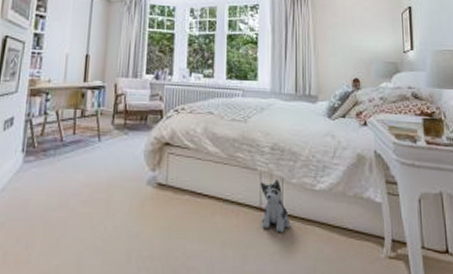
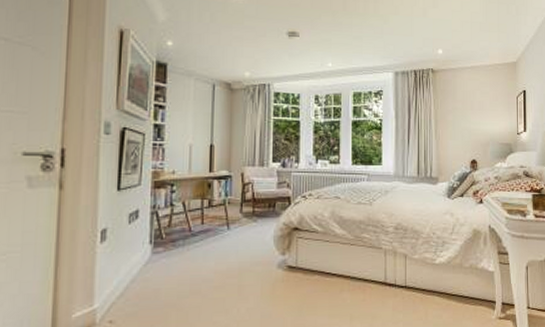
plush toy: present [260,180,290,233] -> none [385,256,413,304]

